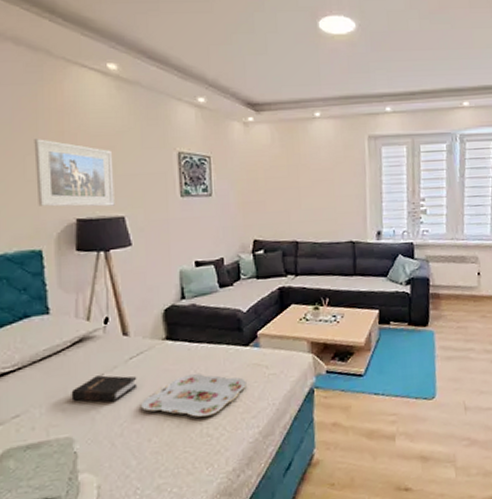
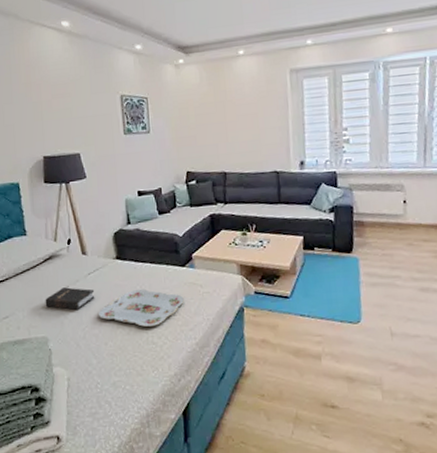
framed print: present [34,139,115,207] -> none [9,90,72,147]

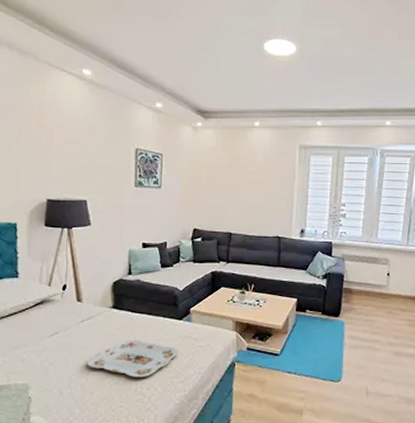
hardback book: present [45,287,95,310] -> none [30,334,86,357]

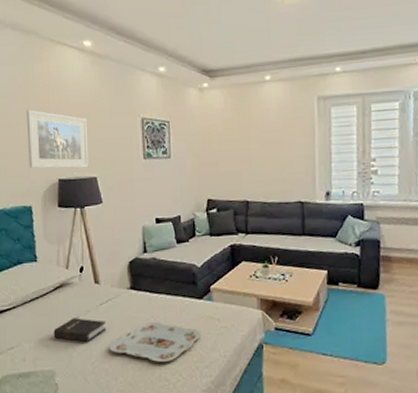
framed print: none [17,129,82,190] -> present [26,110,89,169]
hardback book: none [30,334,86,357] -> present [53,318,107,342]

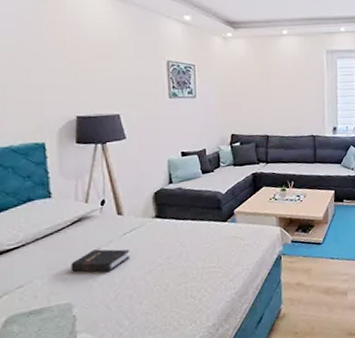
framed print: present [26,110,89,169] -> none [38,47,111,106]
serving tray: present [110,321,200,362] -> none [134,245,225,282]

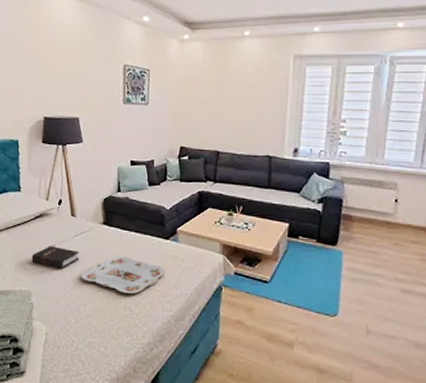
serving tray: none [134,245,225,282] -> present [81,255,165,294]

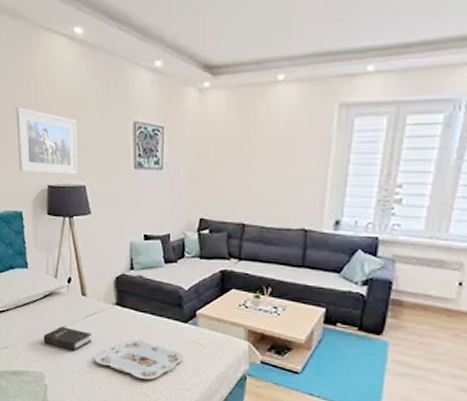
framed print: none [17,50,74,108] -> present [15,107,78,175]

